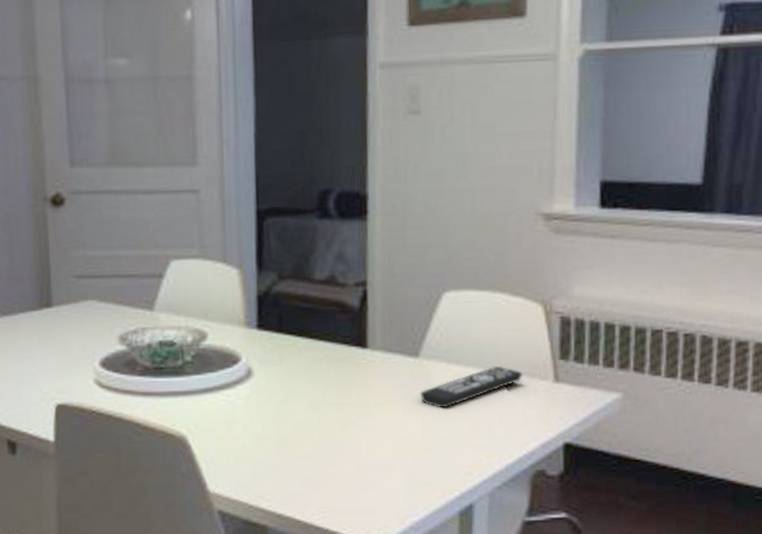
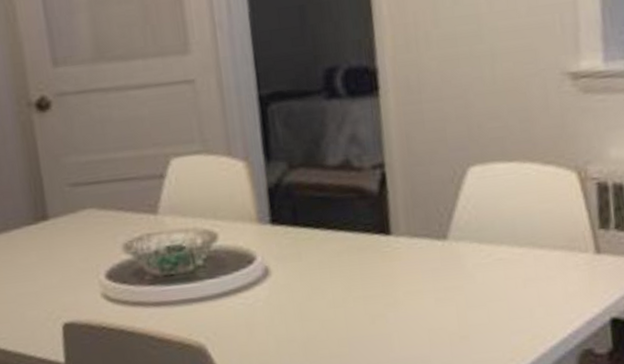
remote control: present [420,366,522,408] -> none [451,241,560,292]

